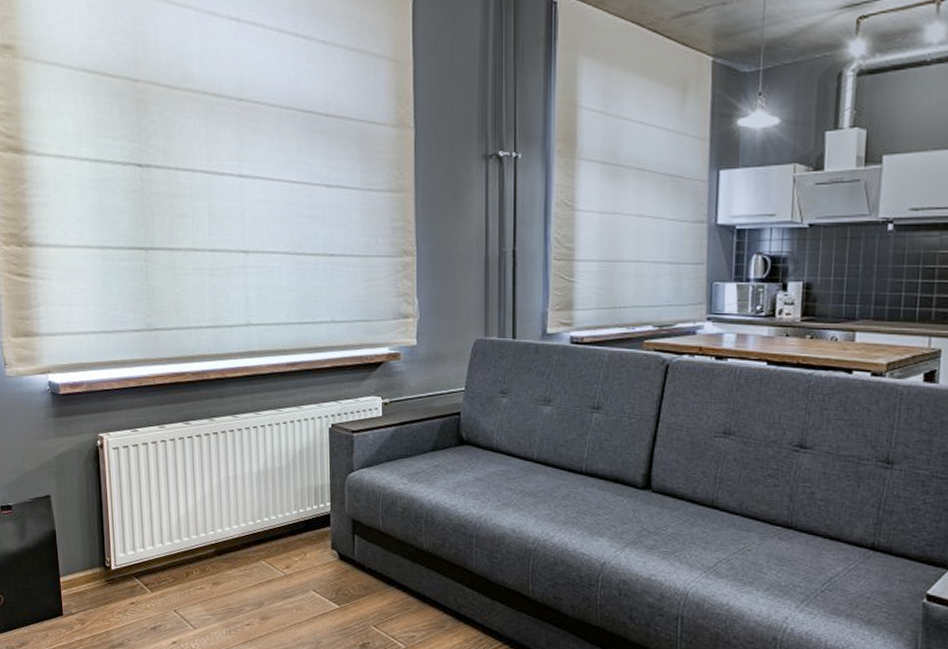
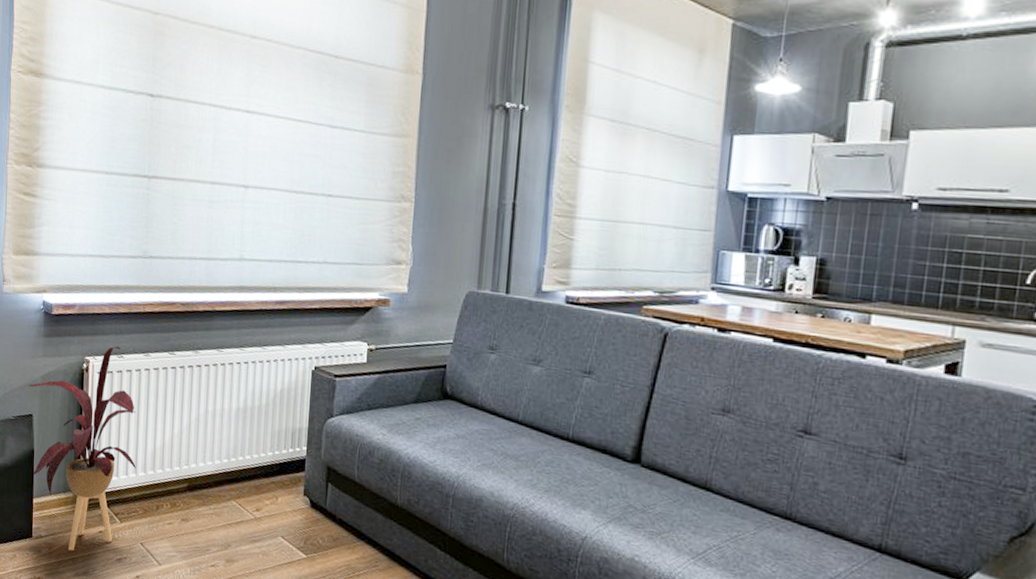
house plant: none [42,420,162,625] -> present [28,346,136,551]

